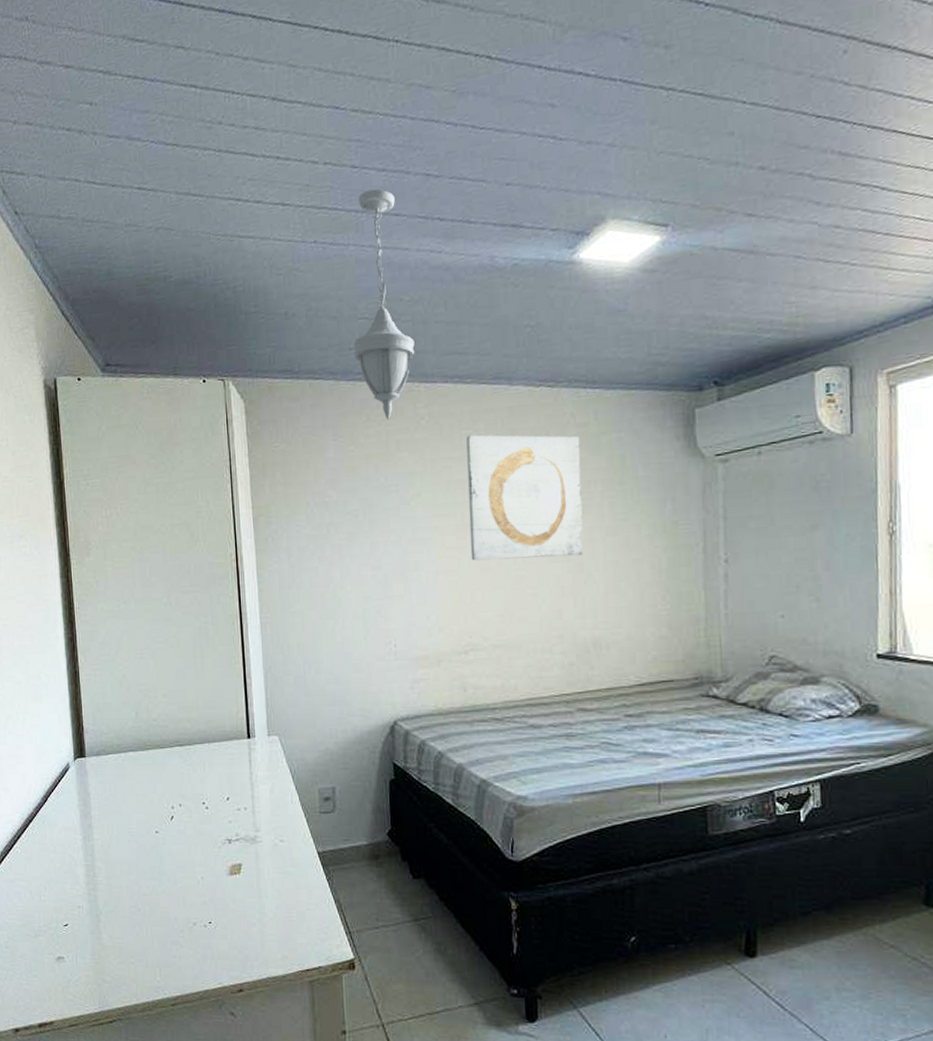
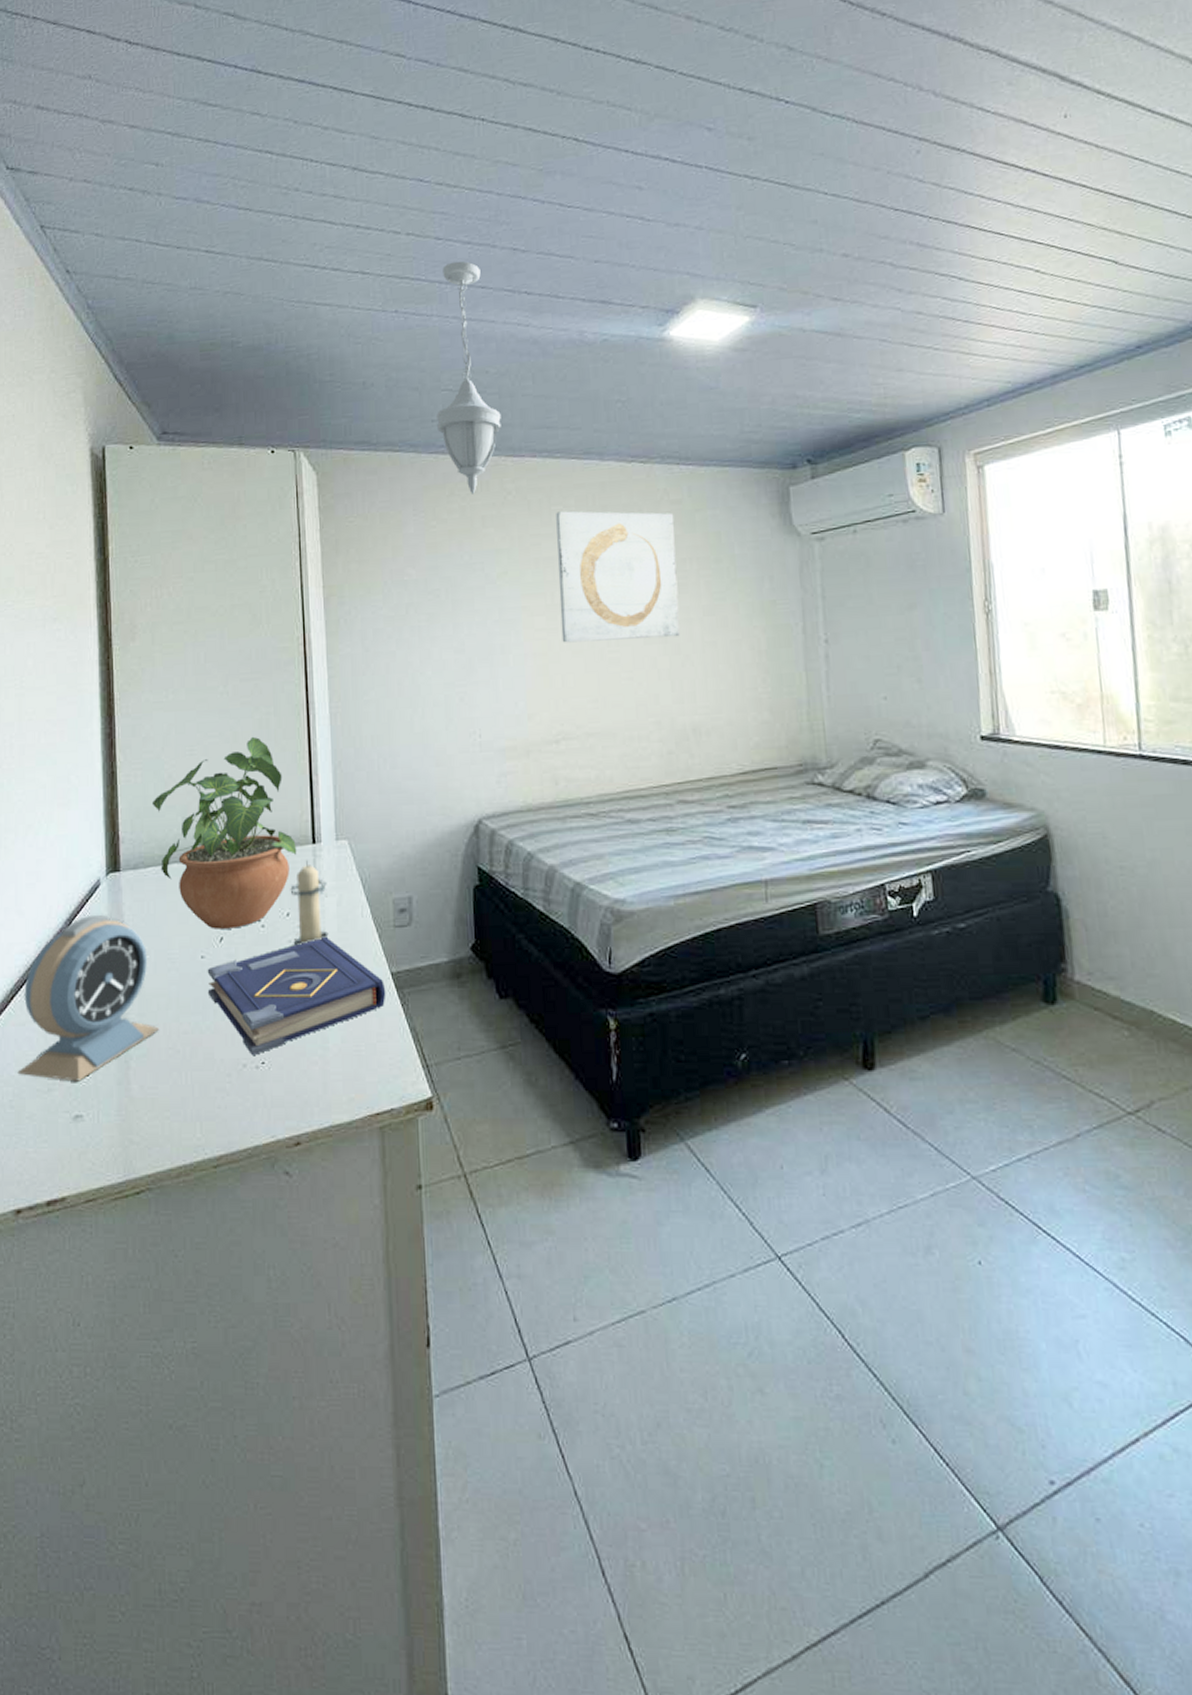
alarm clock: none [10,794,123,930] -> present [17,915,159,1082]
potted plant: none [109,642,235,809] -> present [151,736,297,929]
book: none [161,818,314,916] -> present [207,936,386,1055]
candle: none [229,753,263,826] -> present [290,860,329,946]

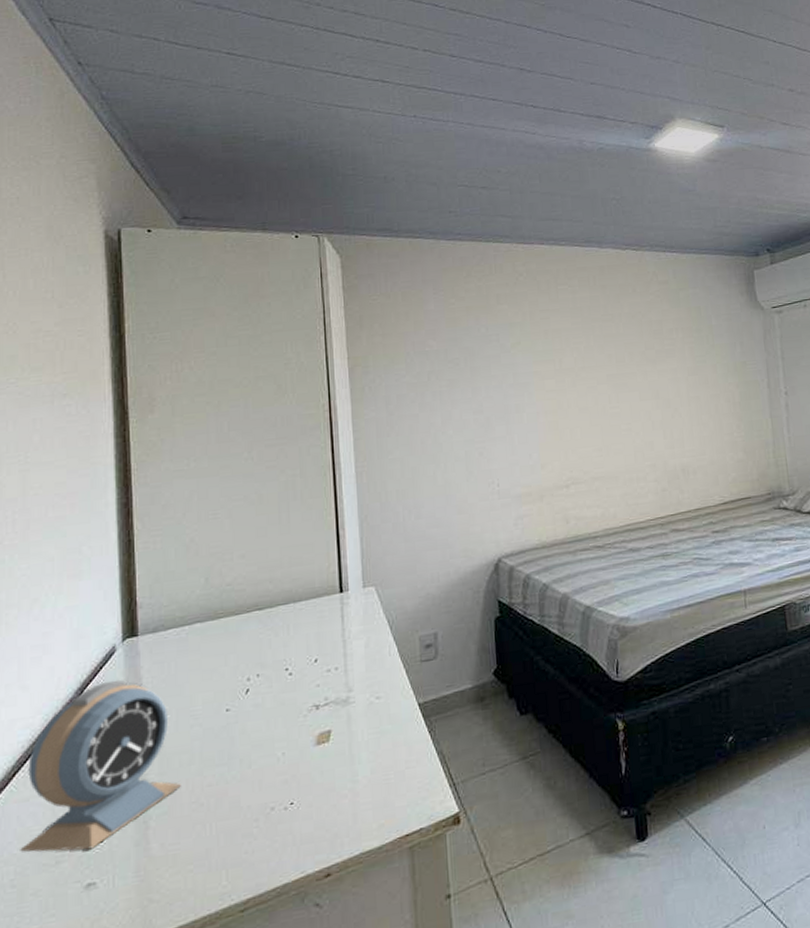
potted plant: present [151,736,297,929] -> none [172,497,325,682]
book: present [207,936,386,1055] -> none [232,677,414,798]
candle: present [290,860,329,946] -> none [318,608,357,690]
pendant light: present [437,261,502,494] -> none [454,76,513,276]
wall art: present [556,510,680,643] -> none [562,290,670,402]

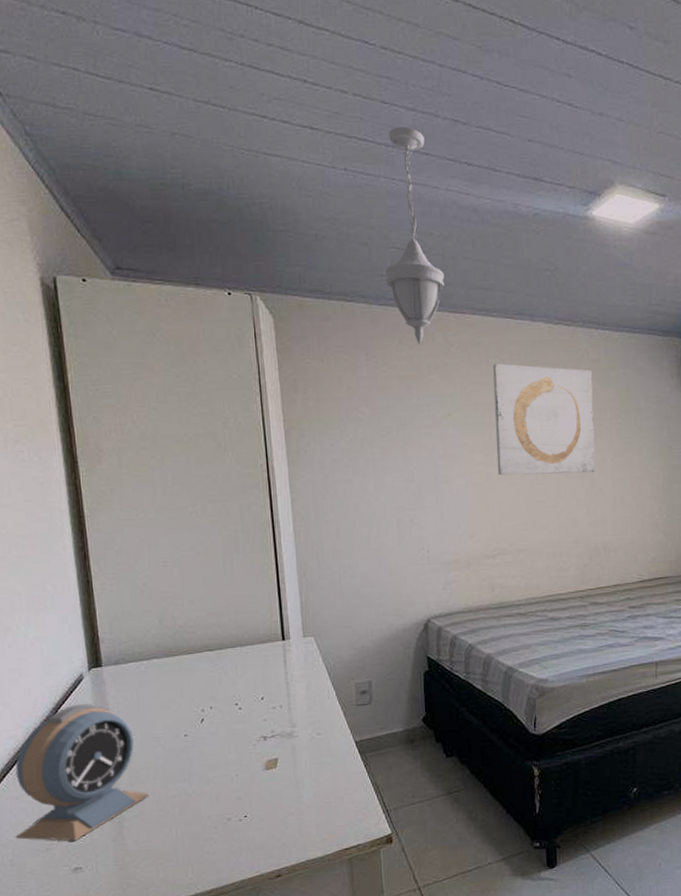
pendant light: none [454,76,513,276] -> present [385,126,445,344]
wall art: none [562,290,670,402] -> present [493,363,596,476]

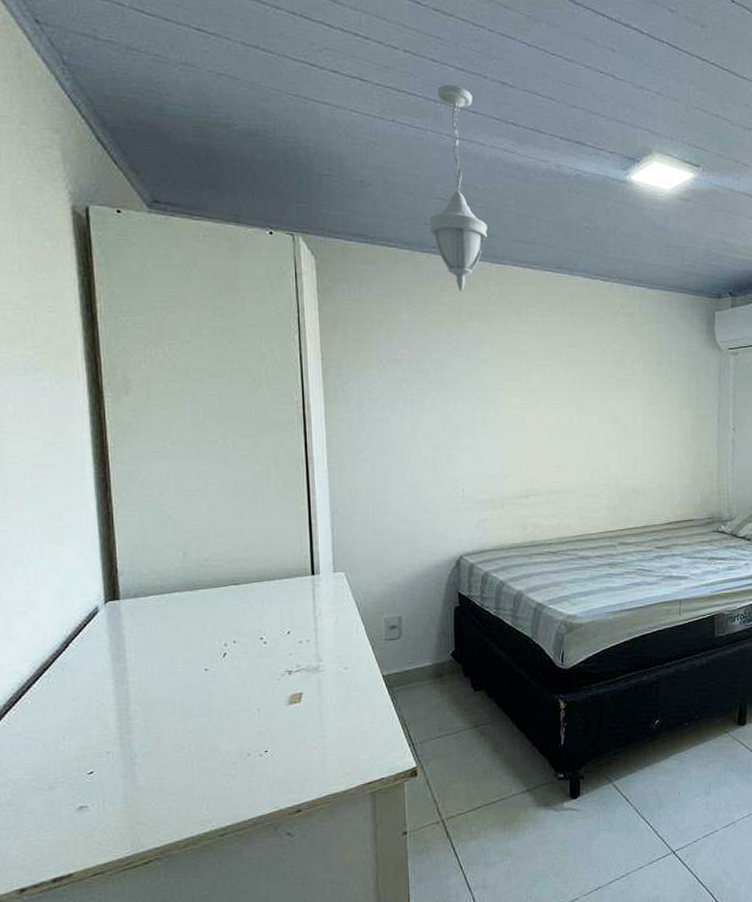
alarm clock: present [15,704,149,841] -> none [15,637,164,779]
wall art: present [493,363,596,476] -> none [532,313,628,420]

